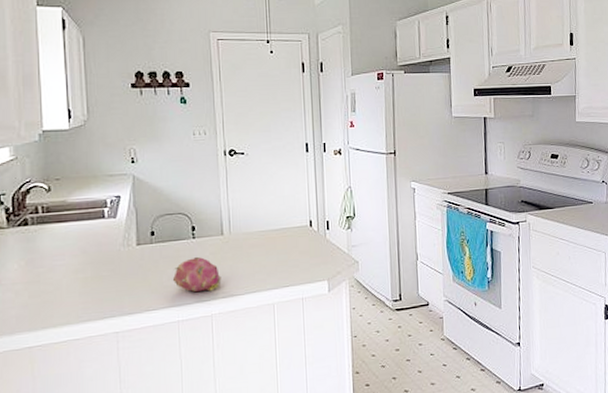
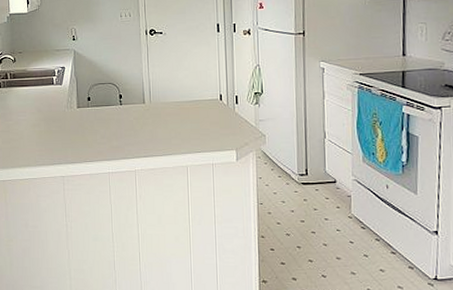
fruit: present [172,256,221,292] -> none [104,120,143,150]

